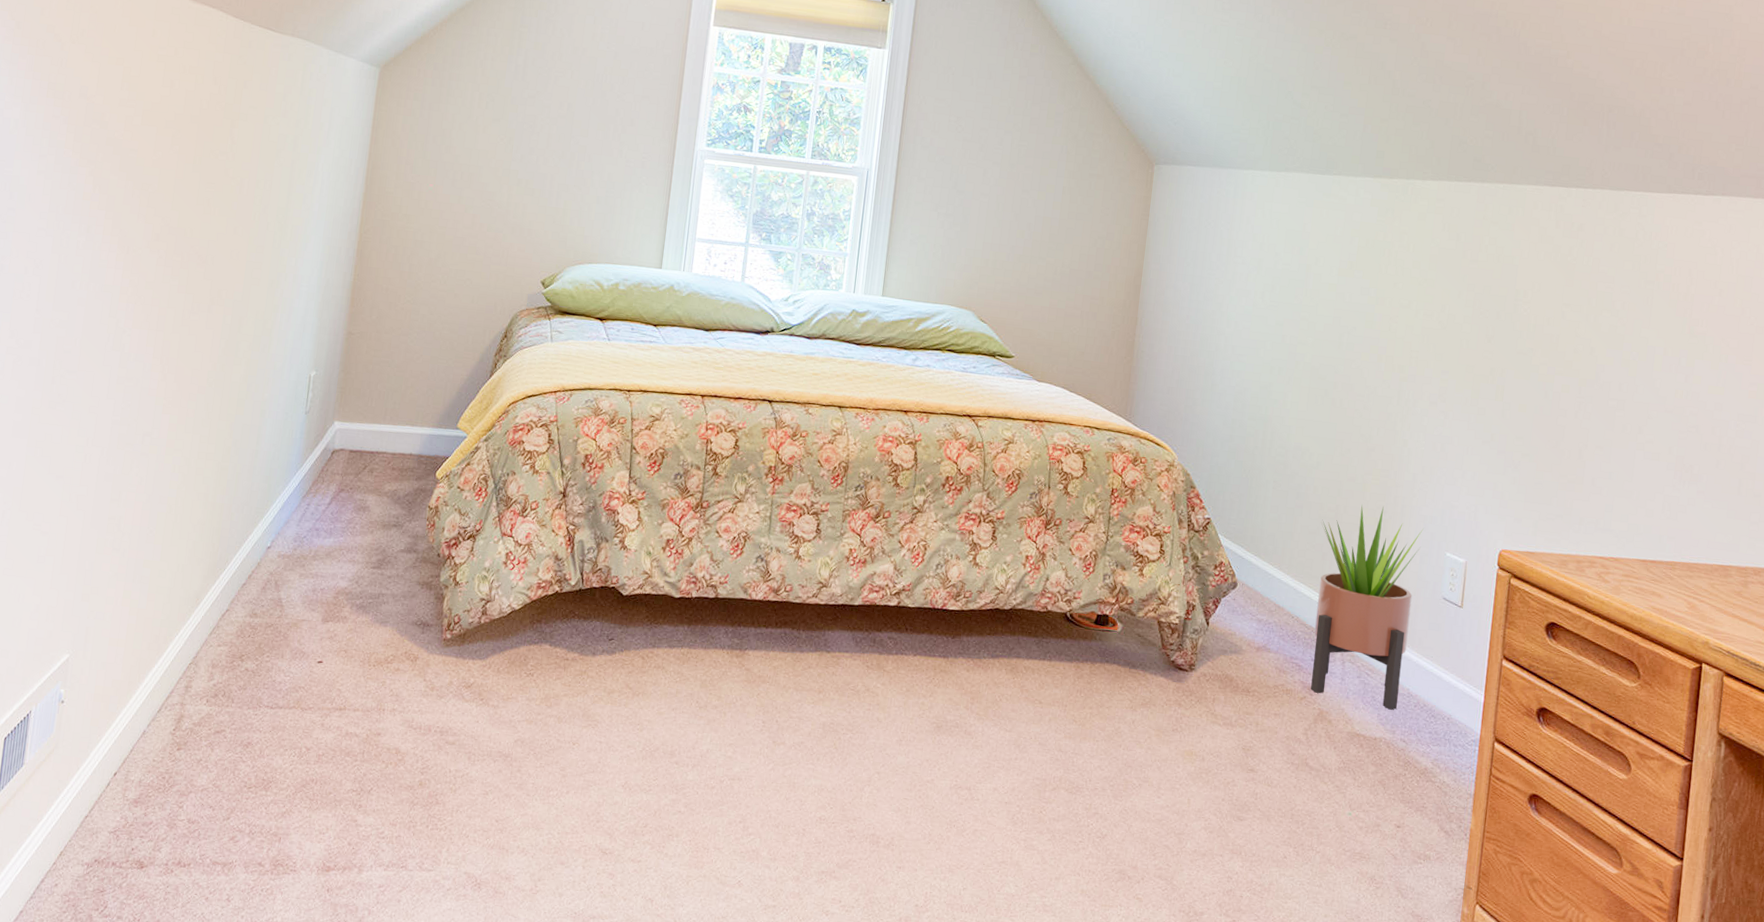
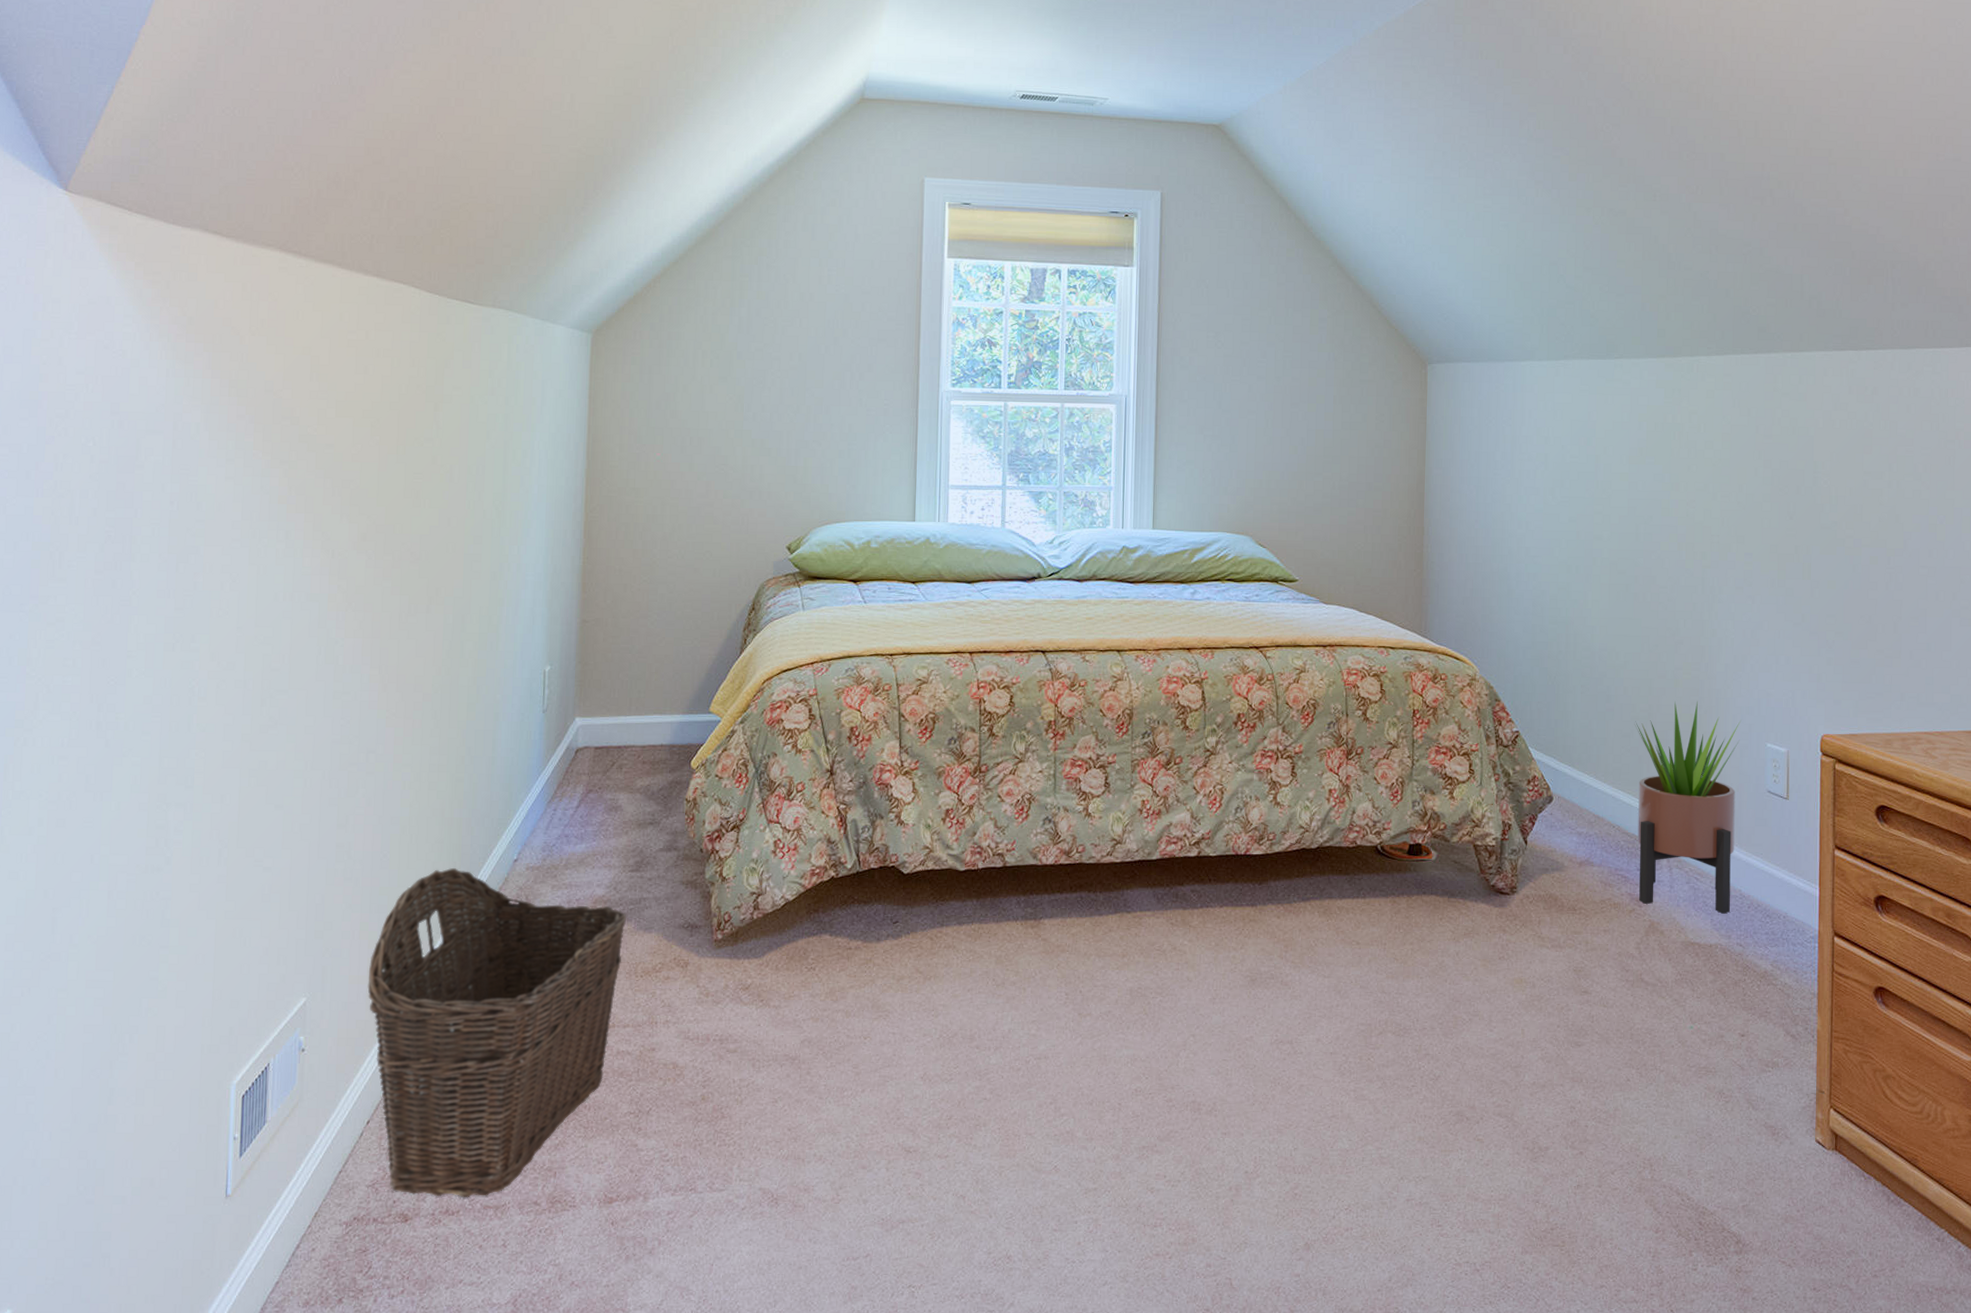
wicker basket: none [125,548,366,853] -> present [367,867,627,1197]

